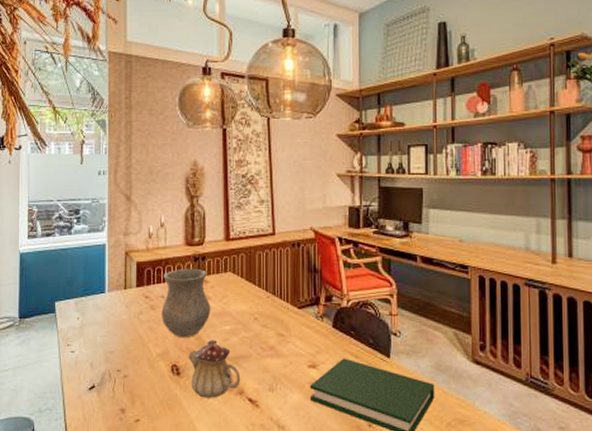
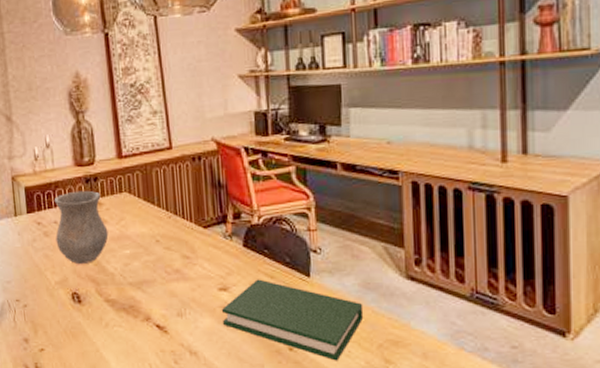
teapot: present [188,339,241,398] -> none [88,264,147,326]

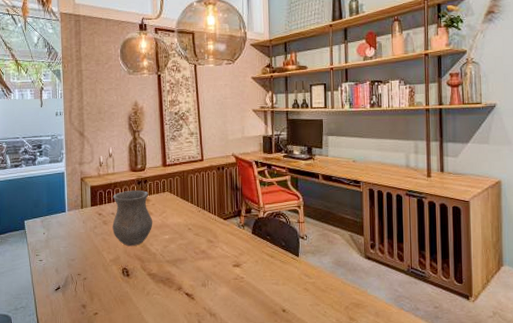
hardback book: present [222,279,364,361] -> none [235,258,336,319]

